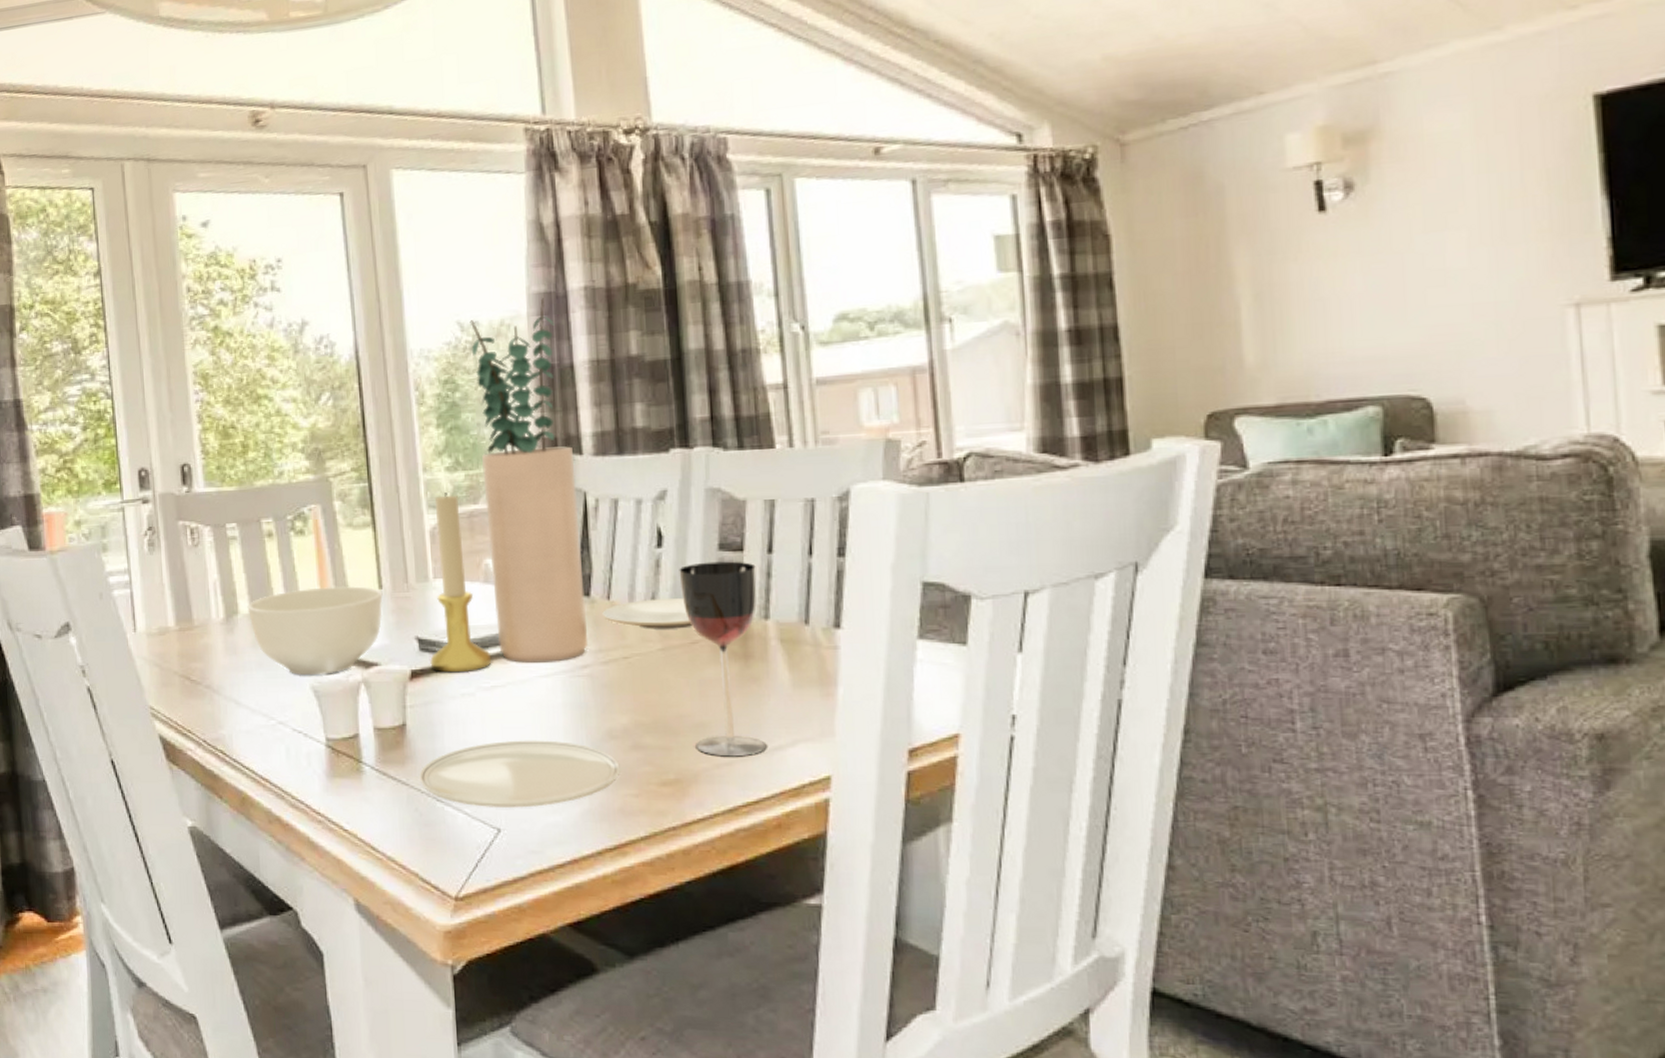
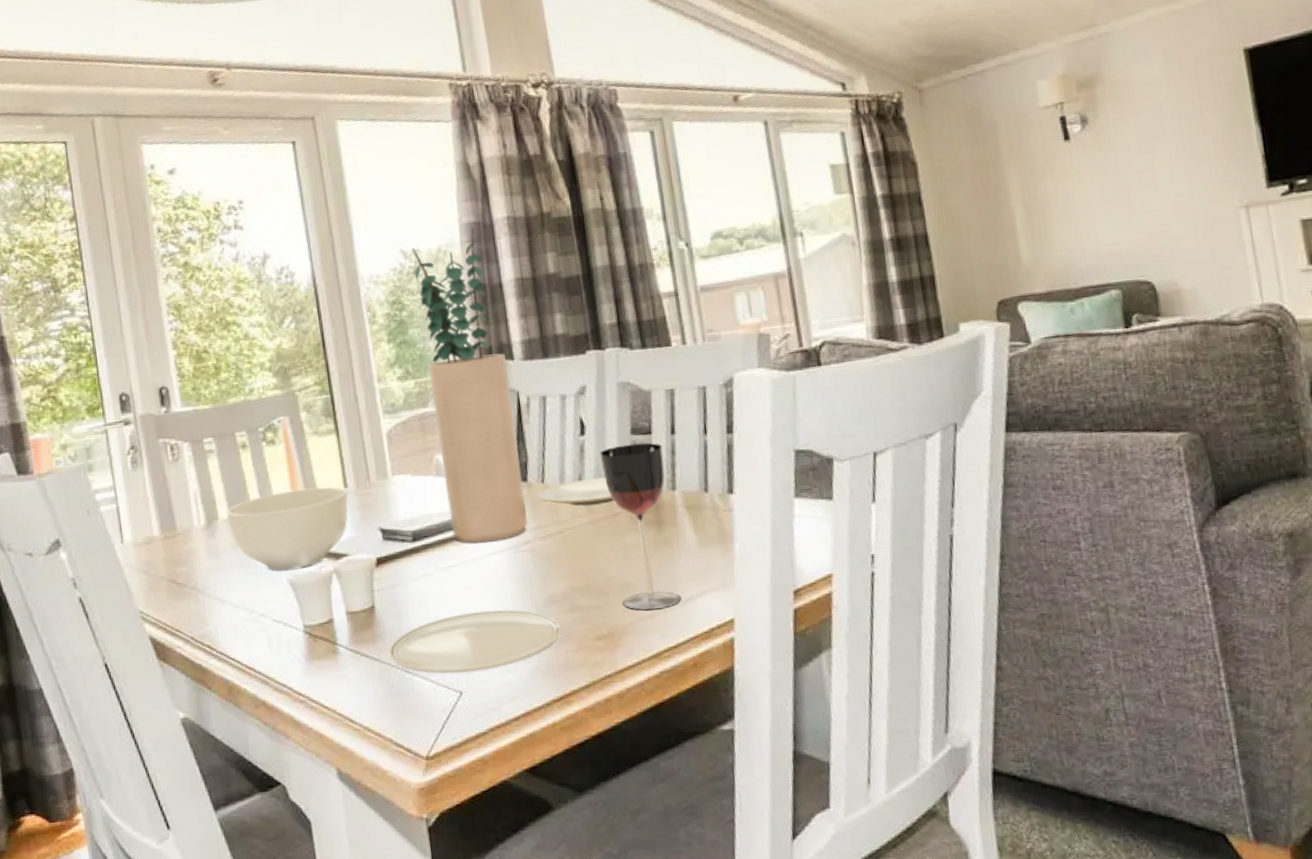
candle holder: present [430,493,492,673] -> none [389,399,447,557]

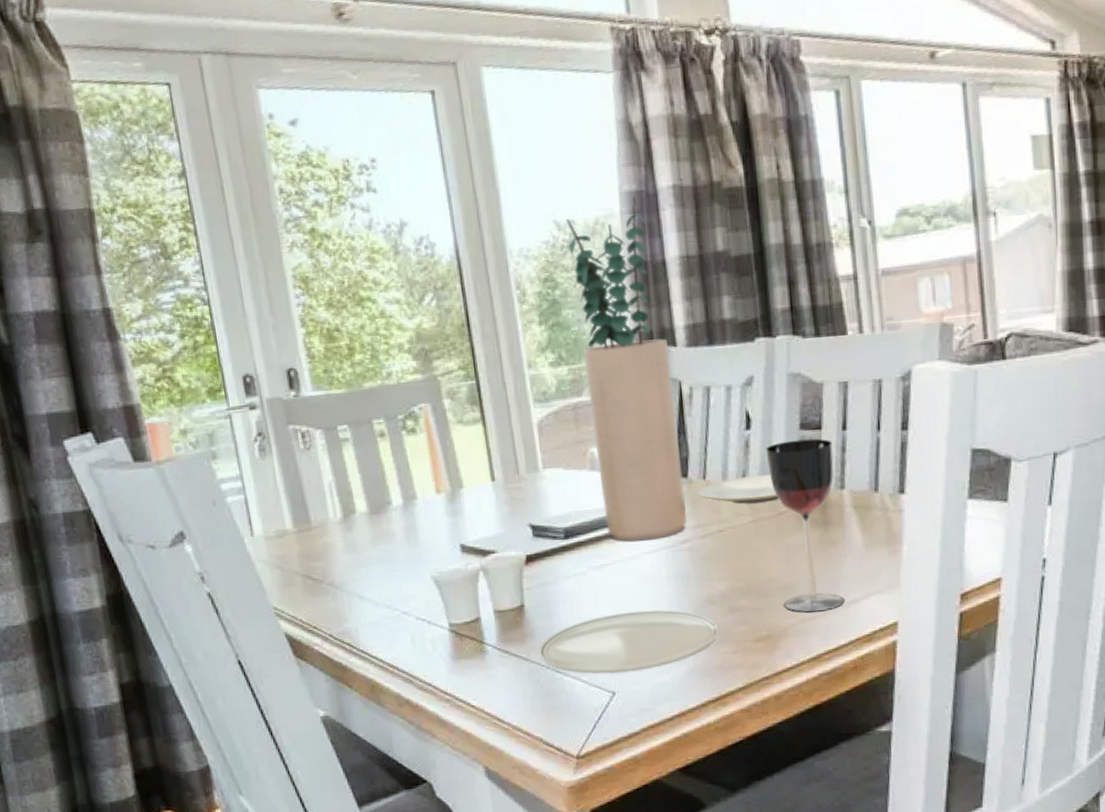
bowl: present [226,487,349,571] -> none [364,480,497,568]

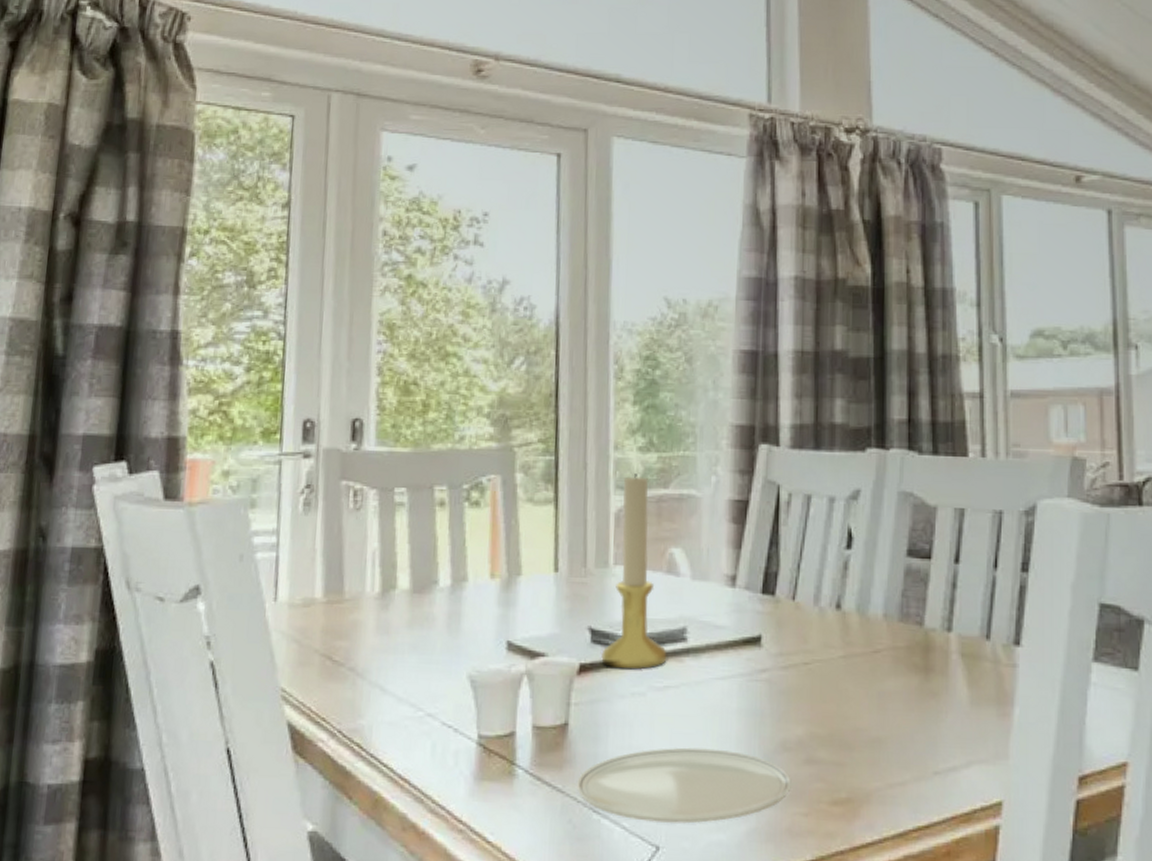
candle holder: none [540,387,601,555] -> present [601,474,667,669]
vase: present [566,197,688,542] -> none [675,283,771,664]
plate: present [699,475,778,504] -> none [786,602,875,636]
wineglass: present [766,438,844,612] -> none [866,567,942,777]

